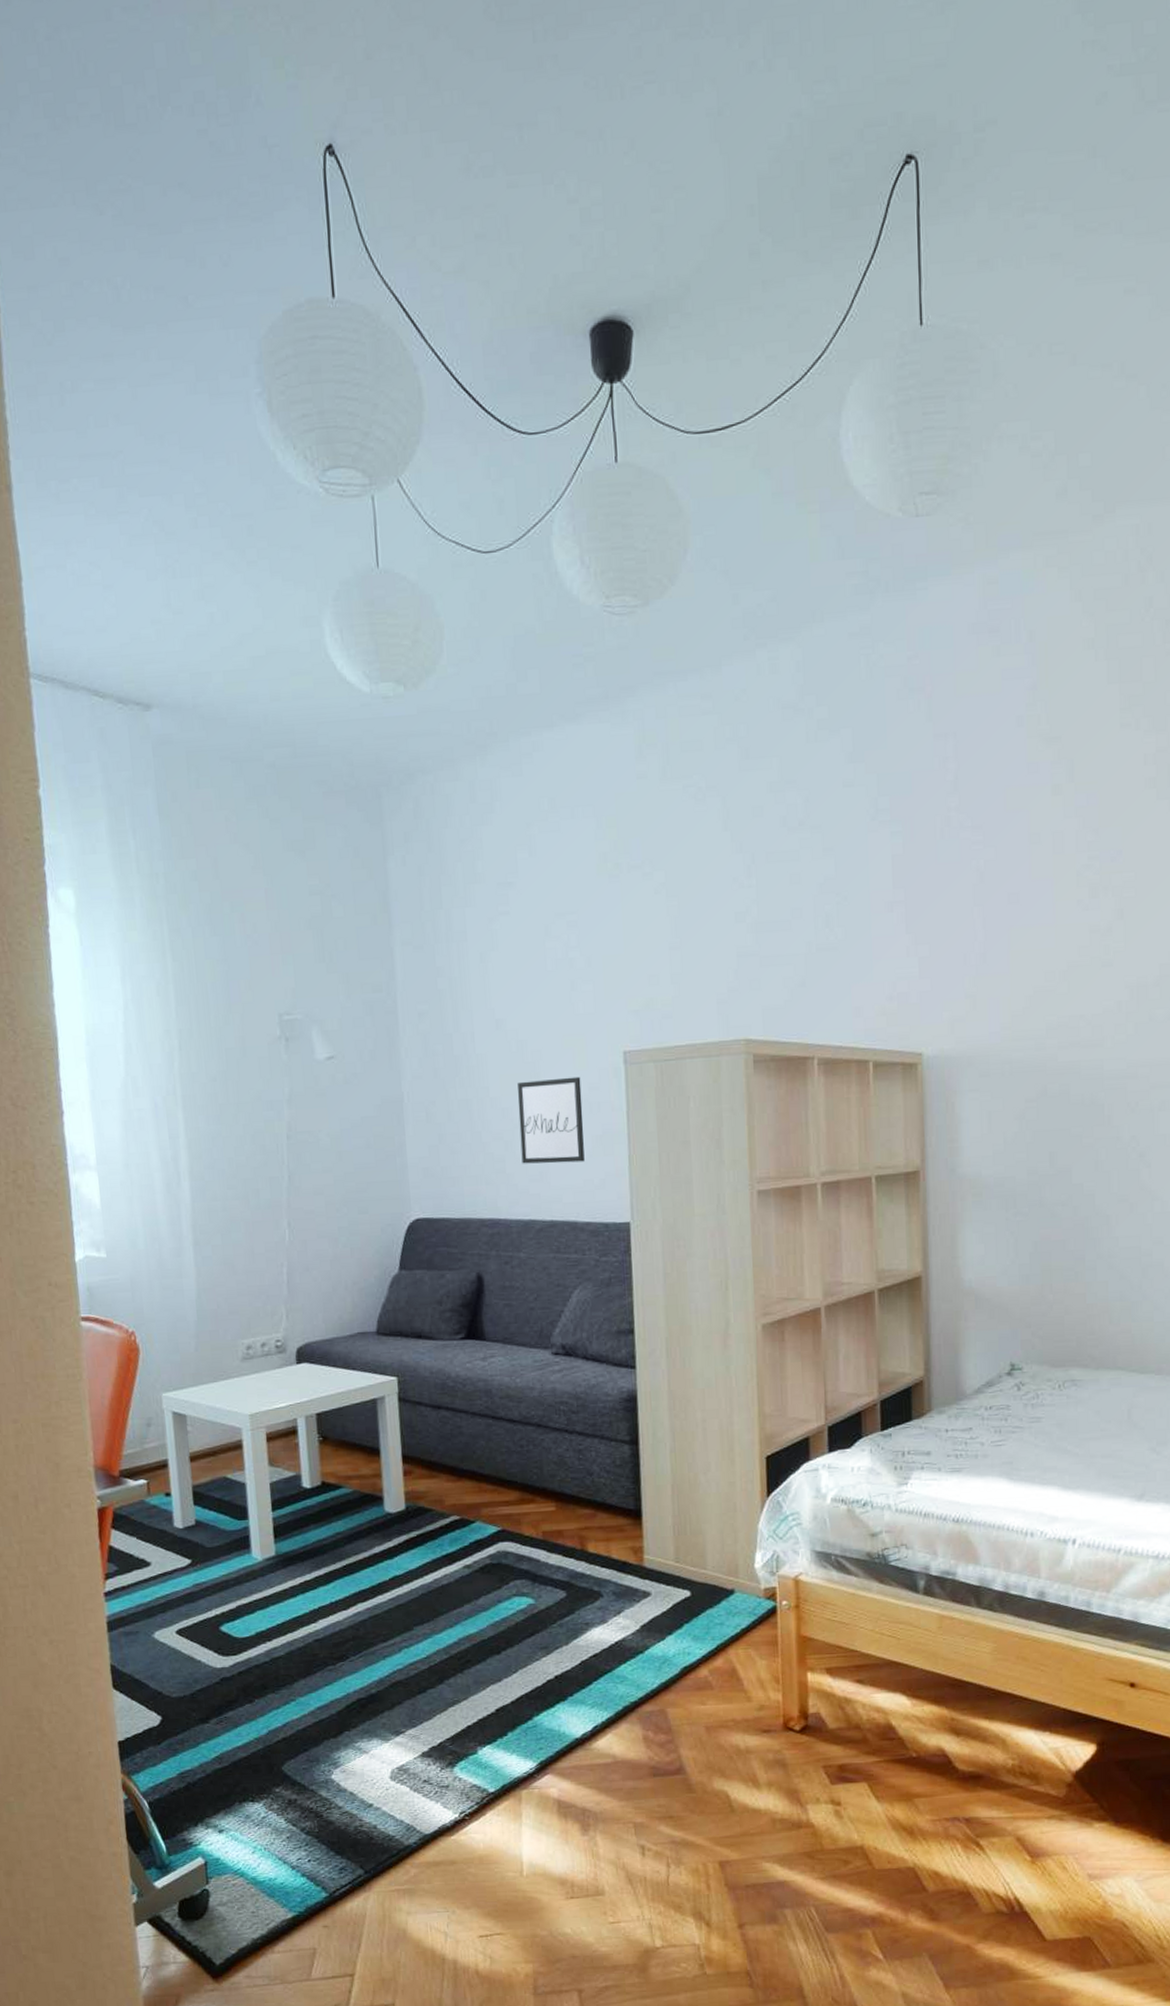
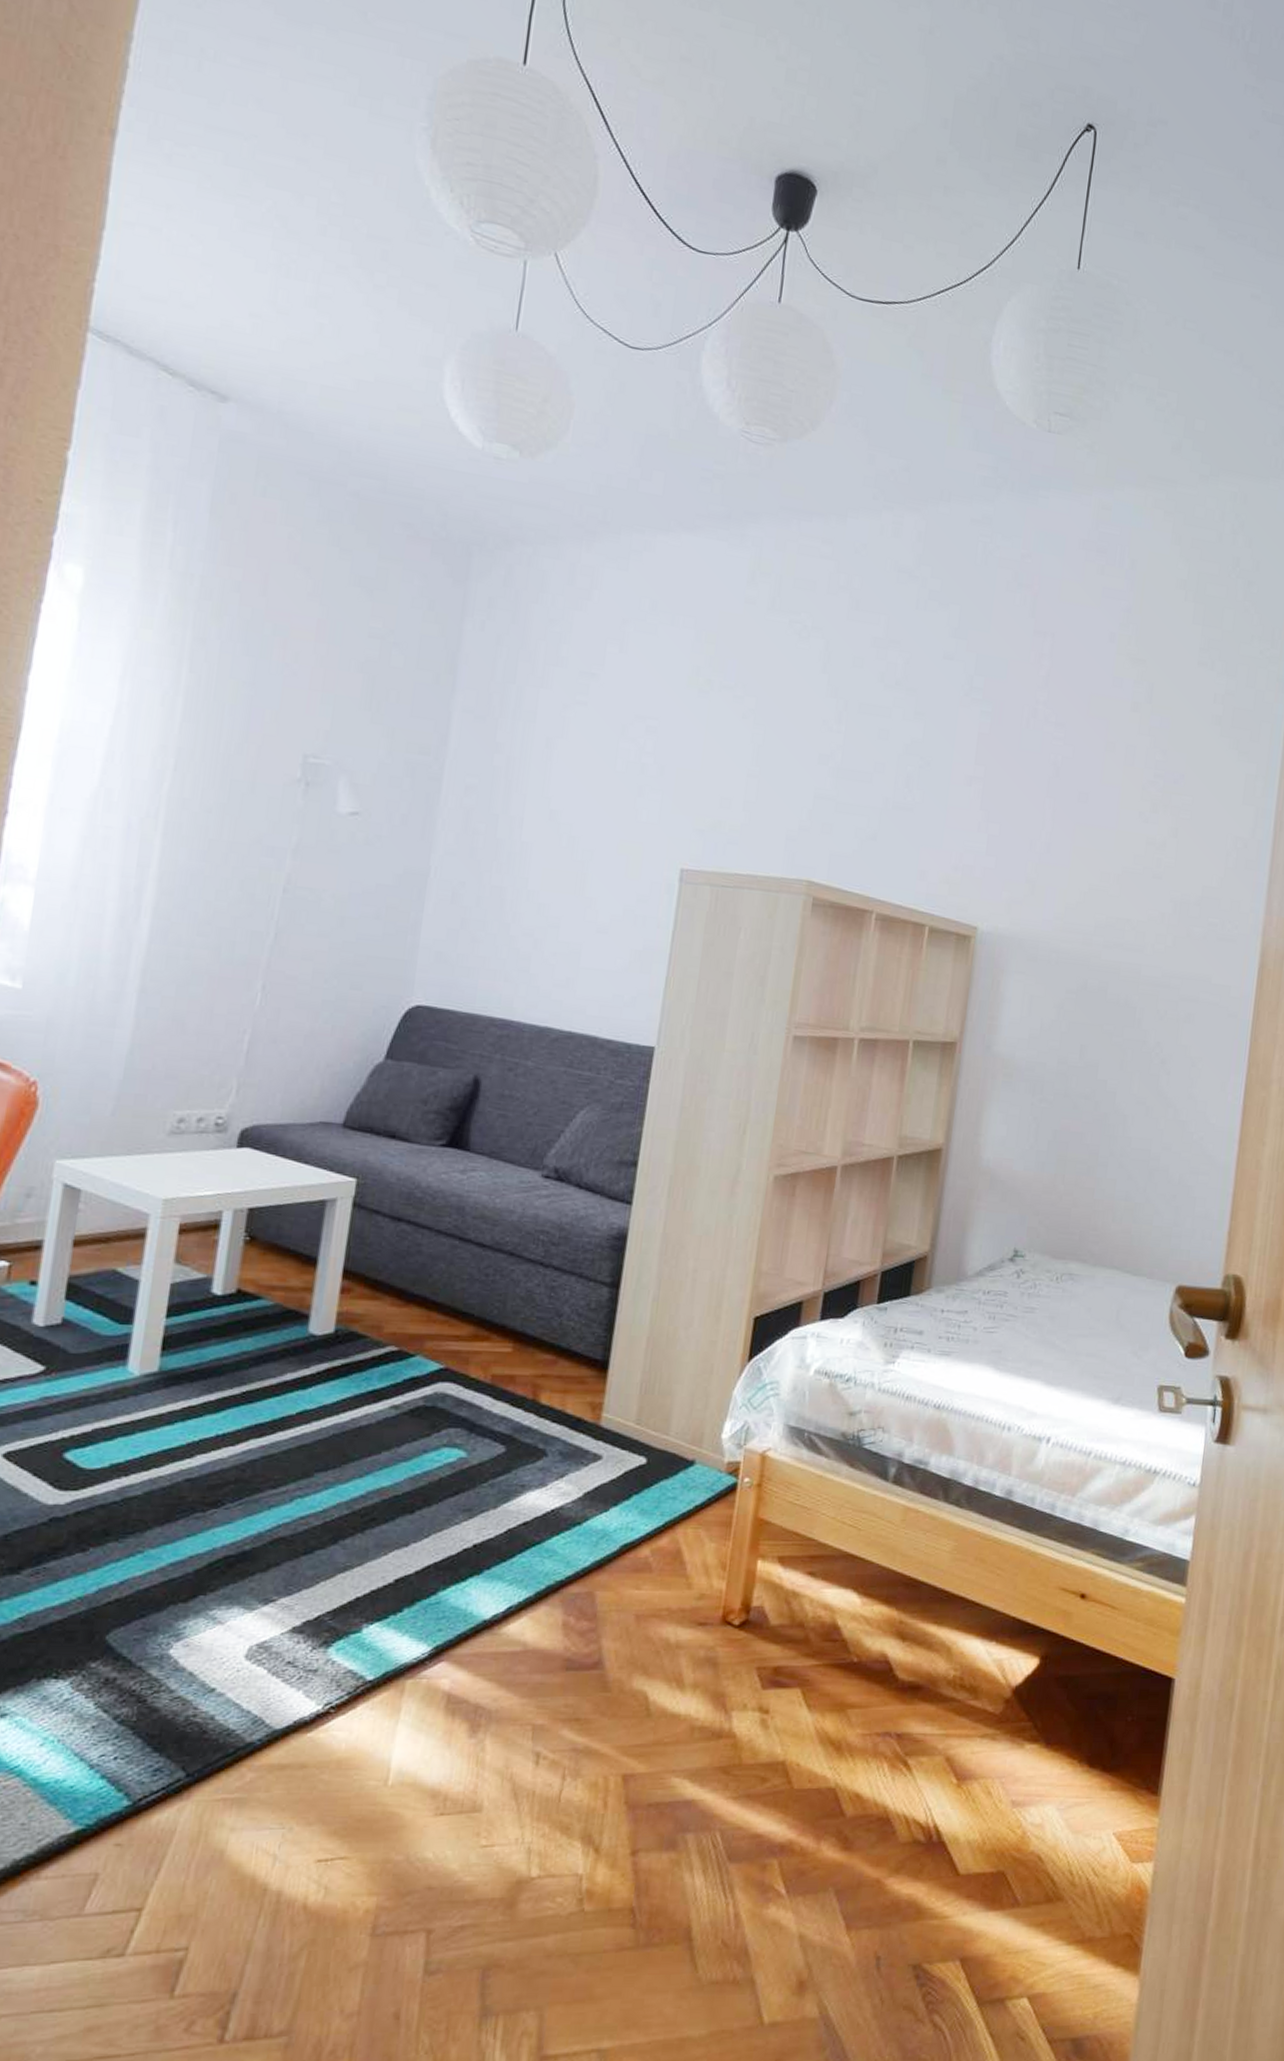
wall art: present [517,1076,585,1164] -> none [549,879,631,975]

